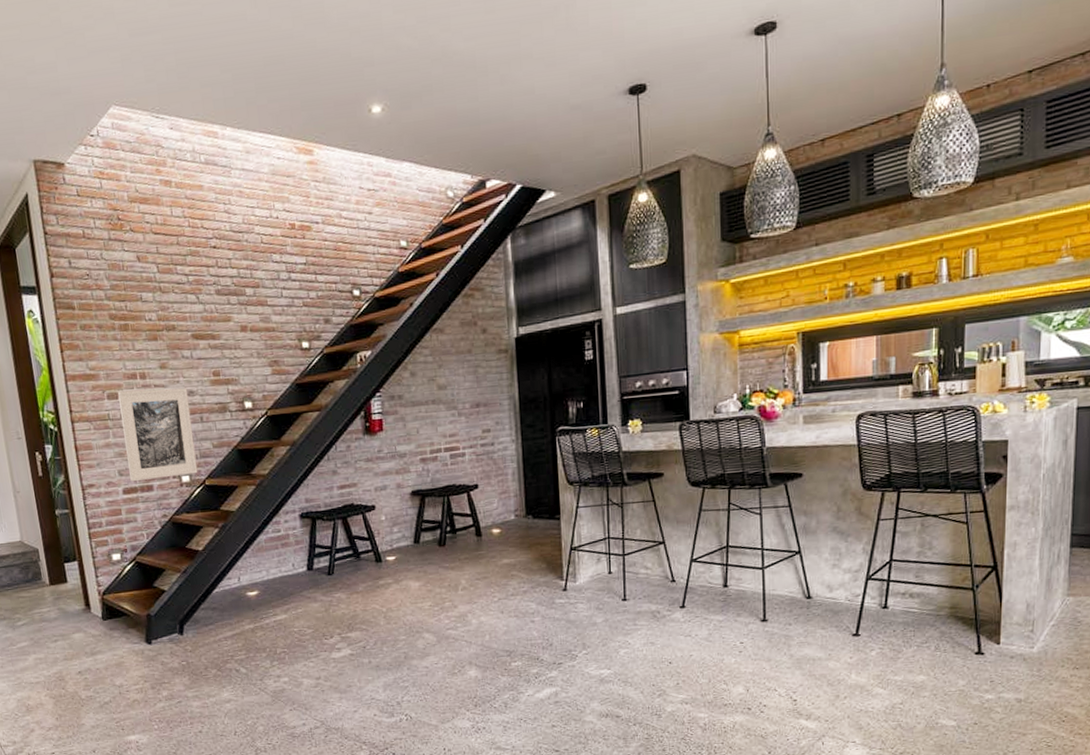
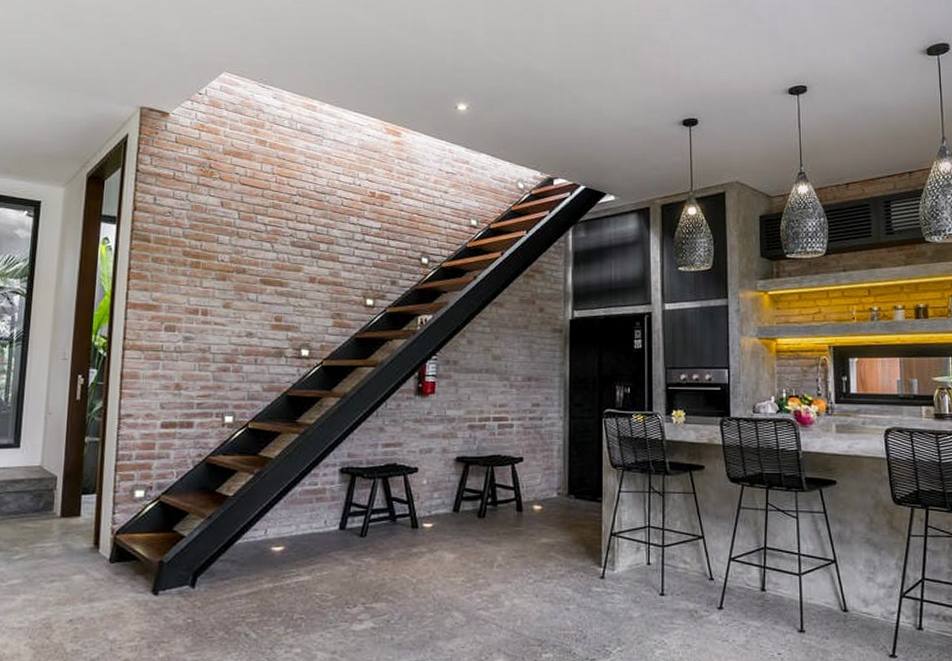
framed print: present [118,388,198,482] -> none [171,325,247,417]

